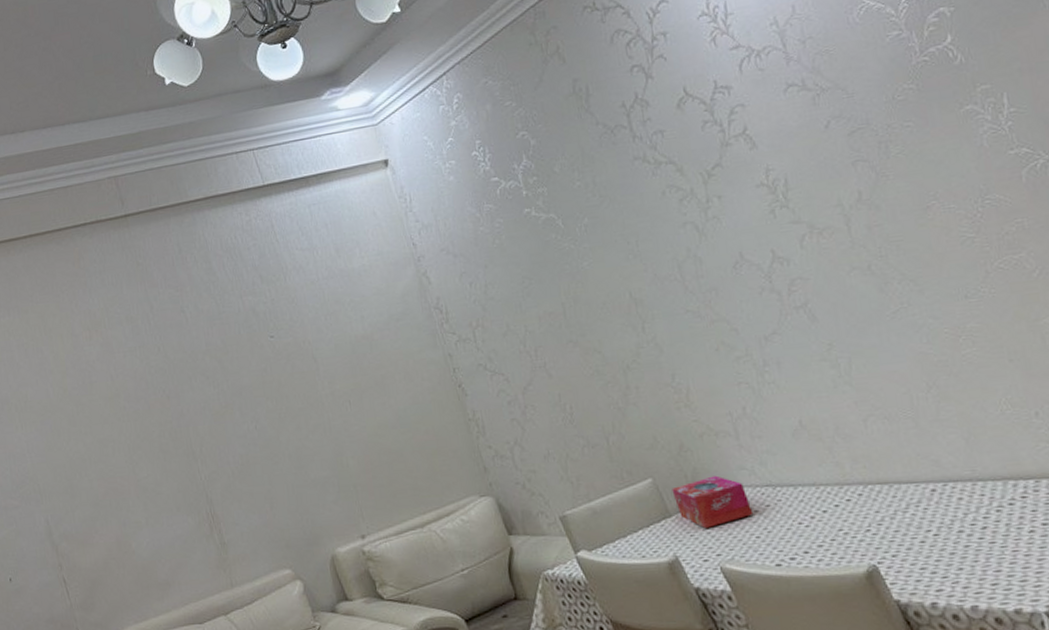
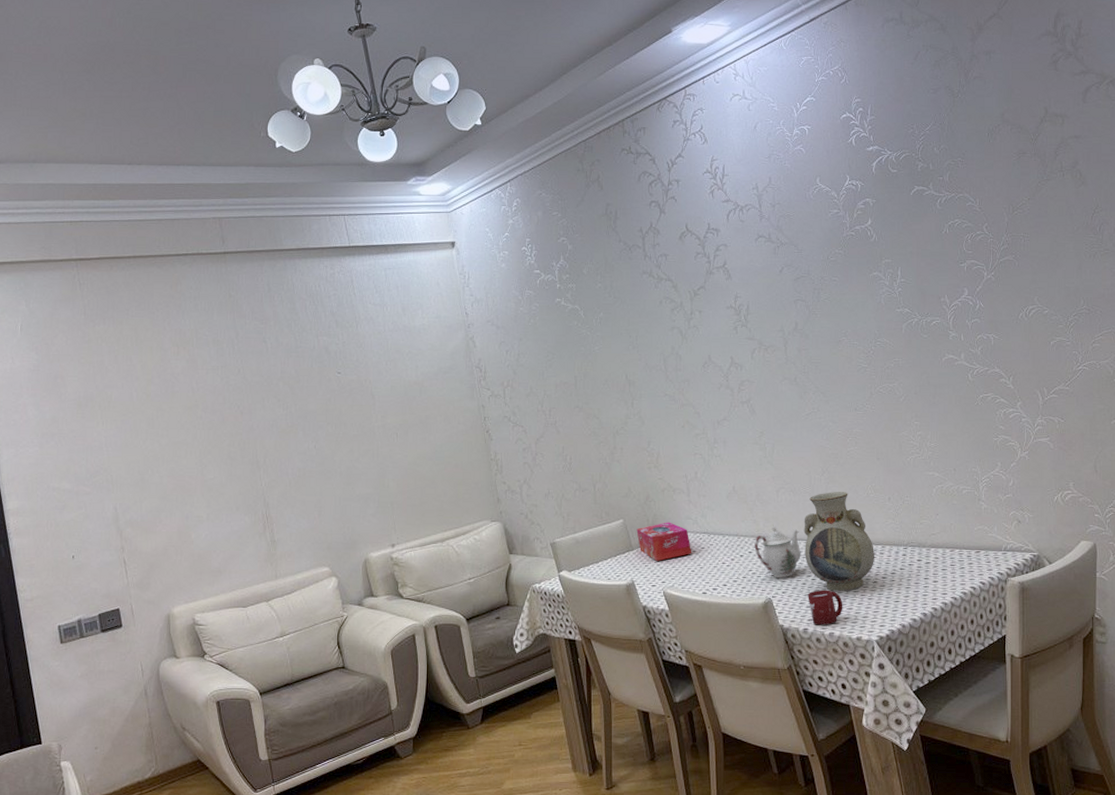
teapot: none [840,467,913,538] -> present [754,525,801,579]
vase: none [909,411,1027,549] -> present [804,492,874,591]
cup: none [930,547,988,597] -> present [808,589,843,625]

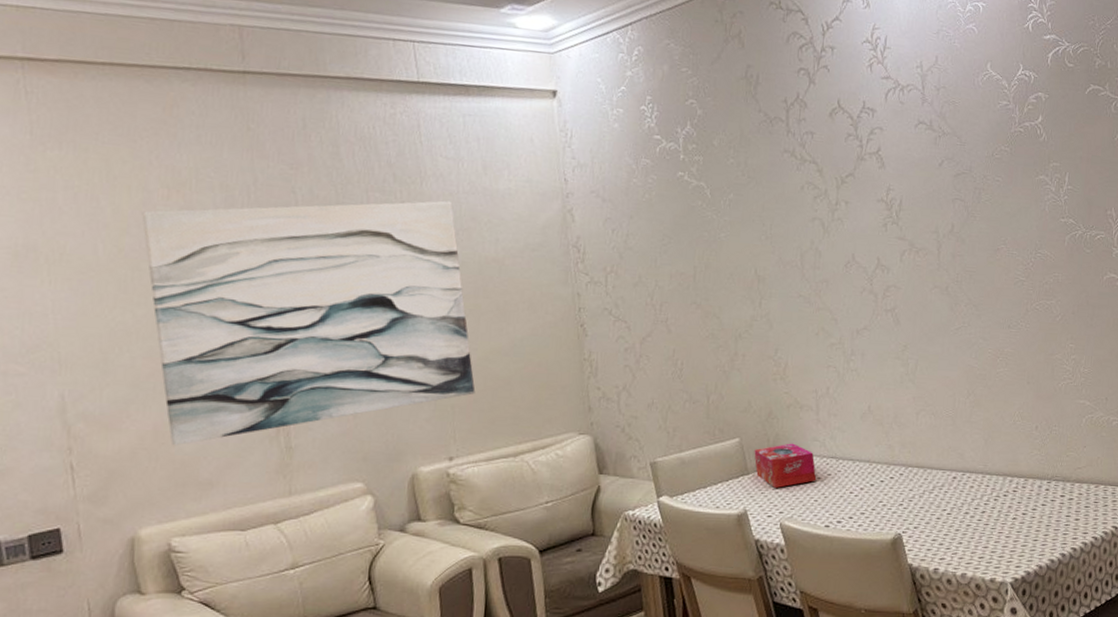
wall art: none [161,338,408,543] -> present [141,200,476,446]
teapot: present [754,525,801,579] -> none [887,452,938,512]
vase: present [804,492,874,591] -> none [941,417,1017,528]
cup: present [808,589,843,625] -> none [941,525,979,565]

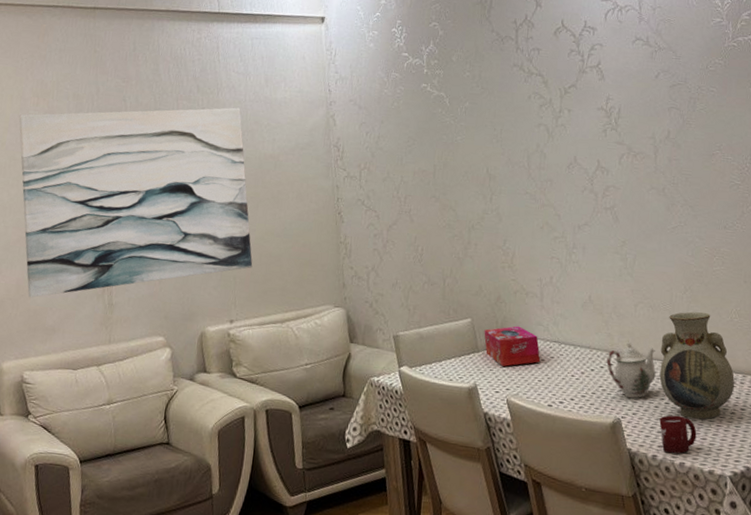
teapot: none [887,452,938,512] -> present [606,341,656,399]
vase: none [941,417,1017,528] -> present [659,311,735,420]
cup: none [941,525,979,565] -> present [659,415,697,454]

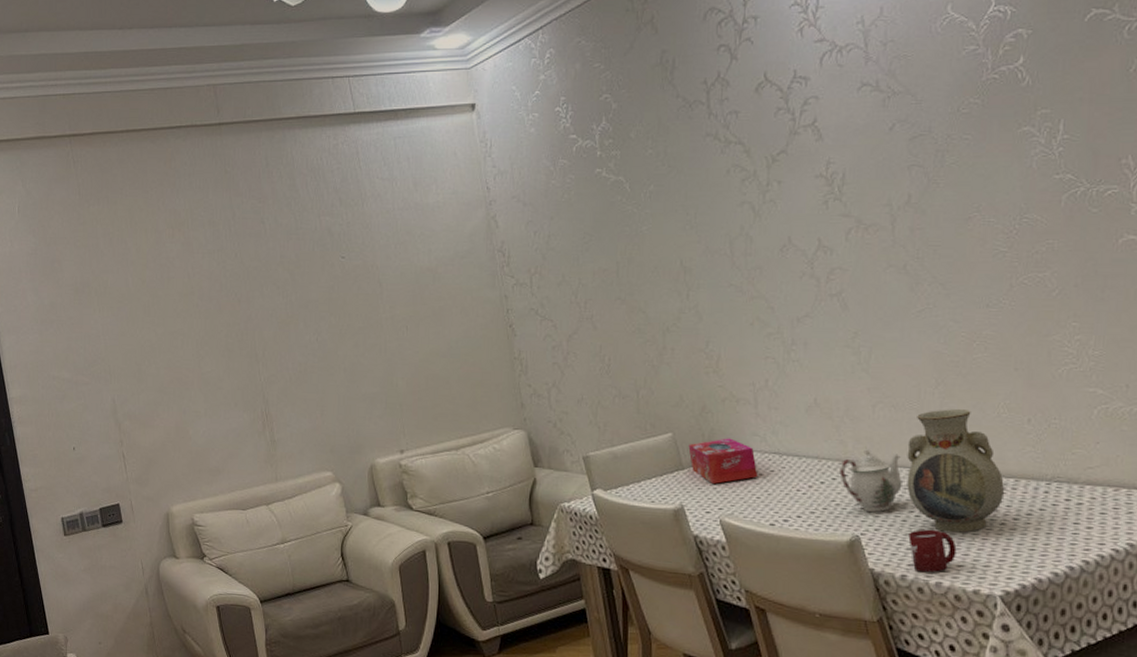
wall art: present [18,107,253,298] -> none [156,218,419,440]

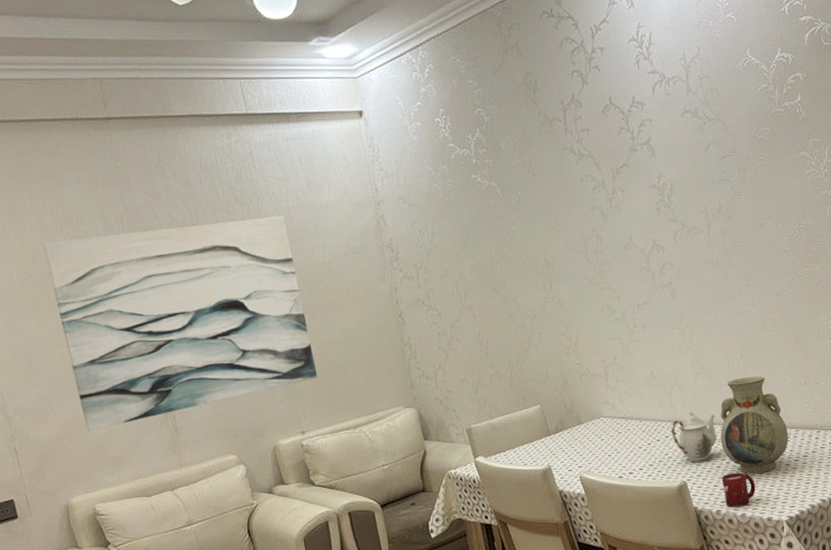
wall art: none [156,218,419,440] -> present [43,215,318,432]
tissue box: present [688,438,758,484] -> none [554,407,609,446]

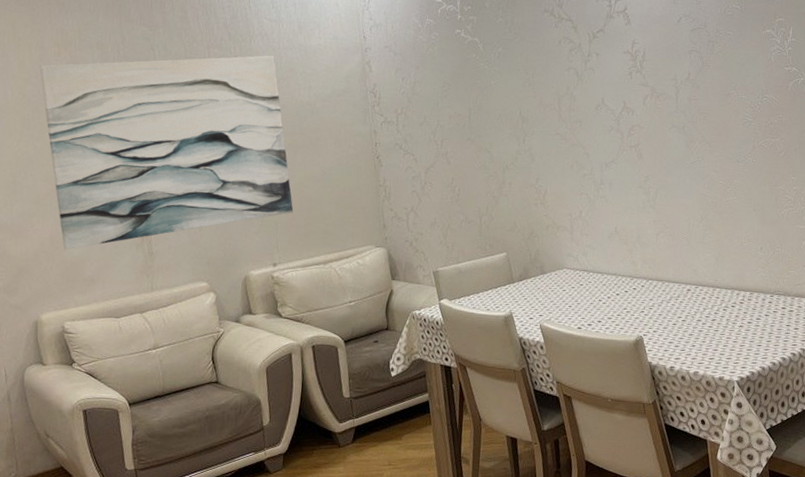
teapot: present [671,410,717,462] -> none [630,267,675,318]
vase: present [720,376,788,474] -> none [677,238,743,333]
cup: present [722,472,756,507] -> none [677,330,710,365]

